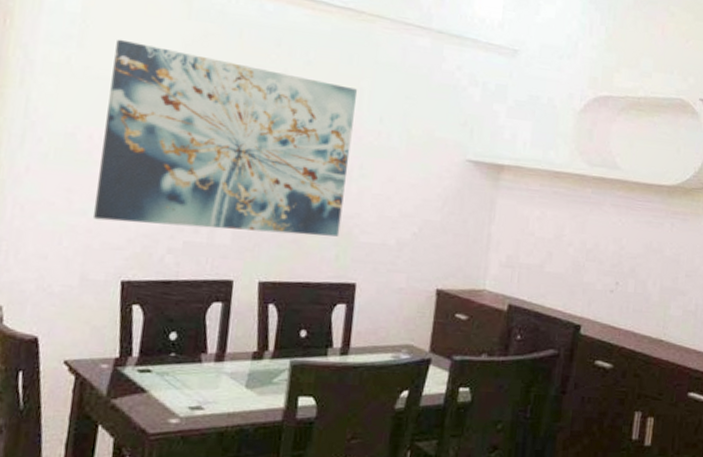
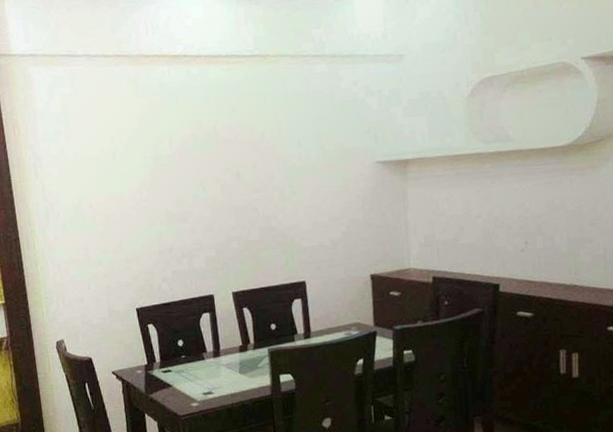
wall art: present [92,39,358,237] -> none [91,122,285,267]

